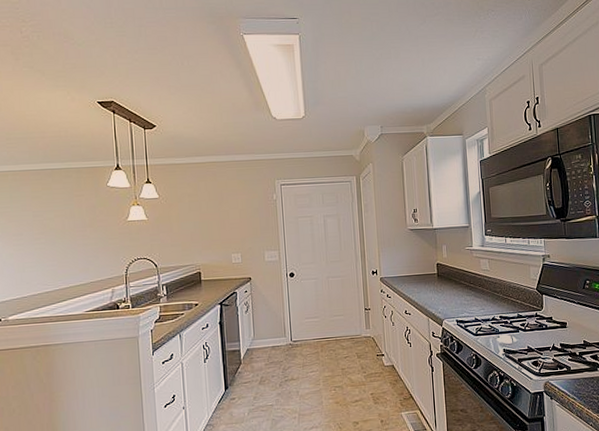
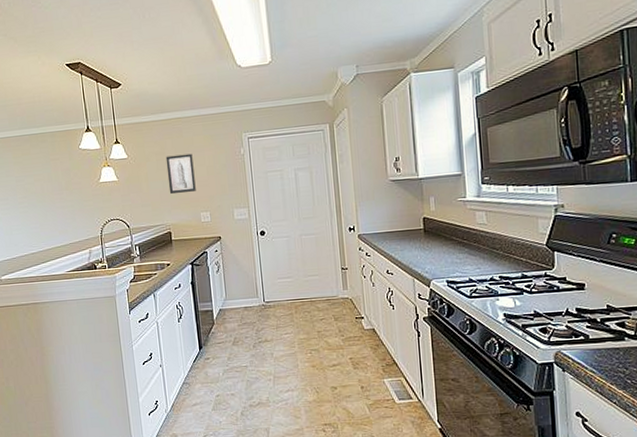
wall art: none [198,196,228,235] -> present [165,153,196,194]

